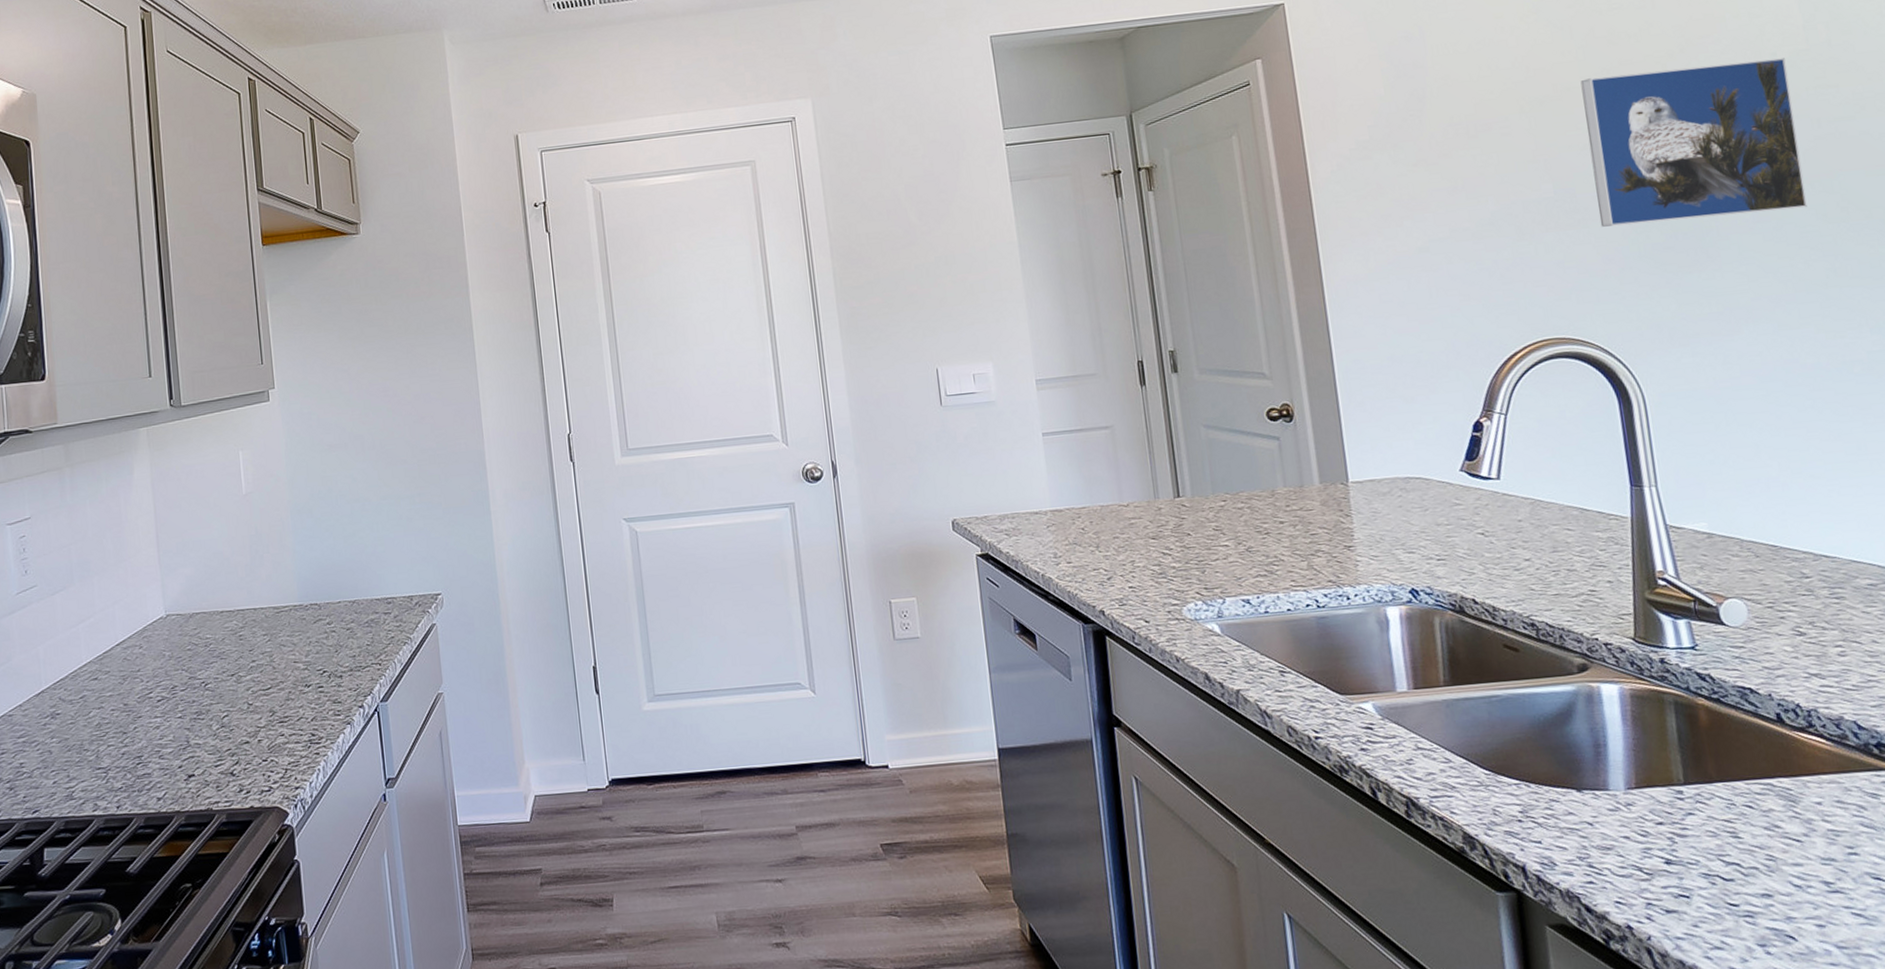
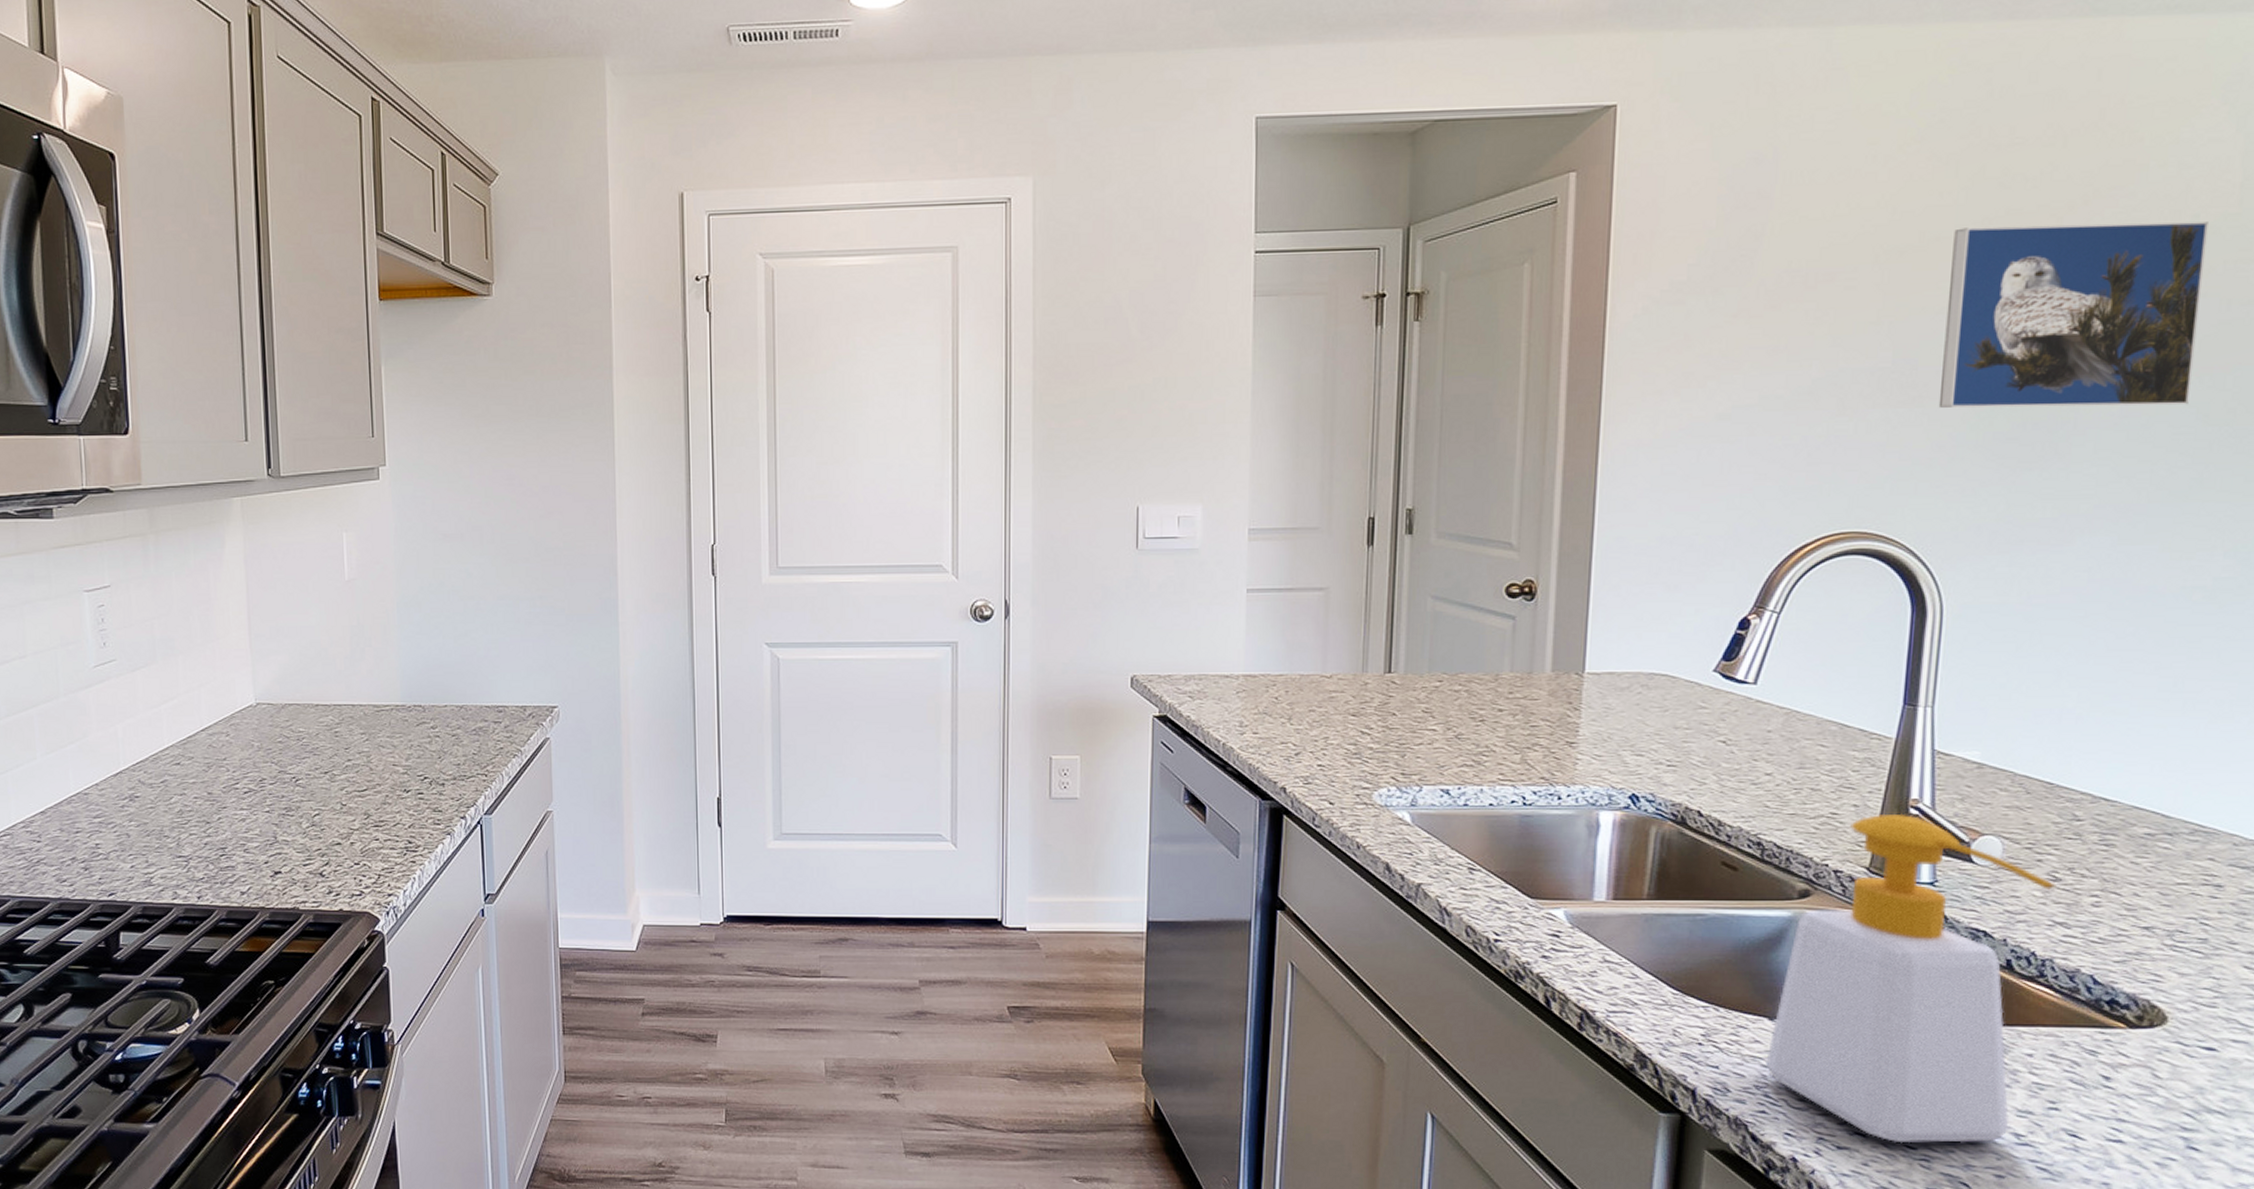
soap bottle: none [1582,585,1818,902] -> present [1765,813,2056,1144]

